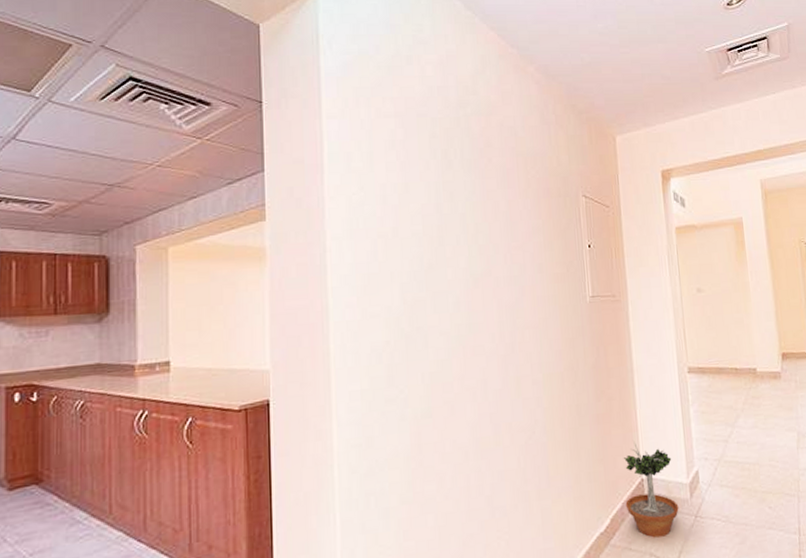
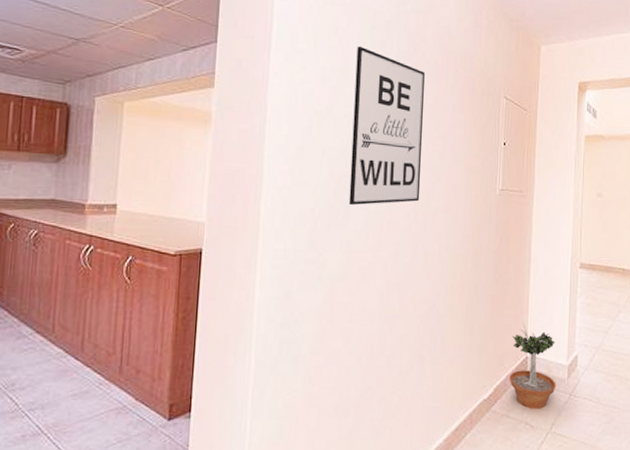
wall art: none [417,157,504,333] -> present [349,46,425,206]

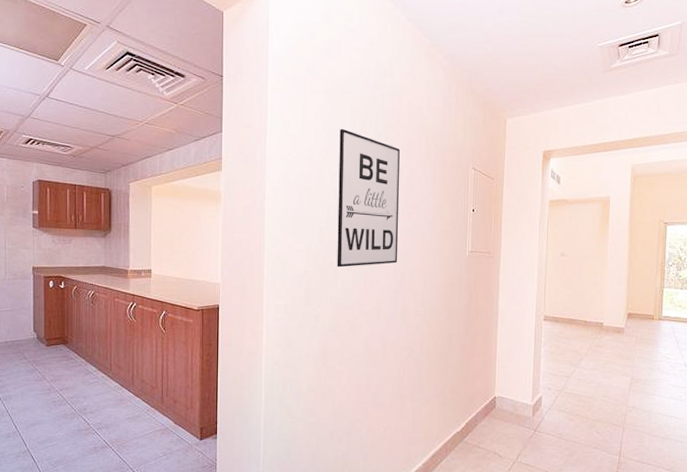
potted tree: present [509,322,556,409] -> none [479,368,522,442]

